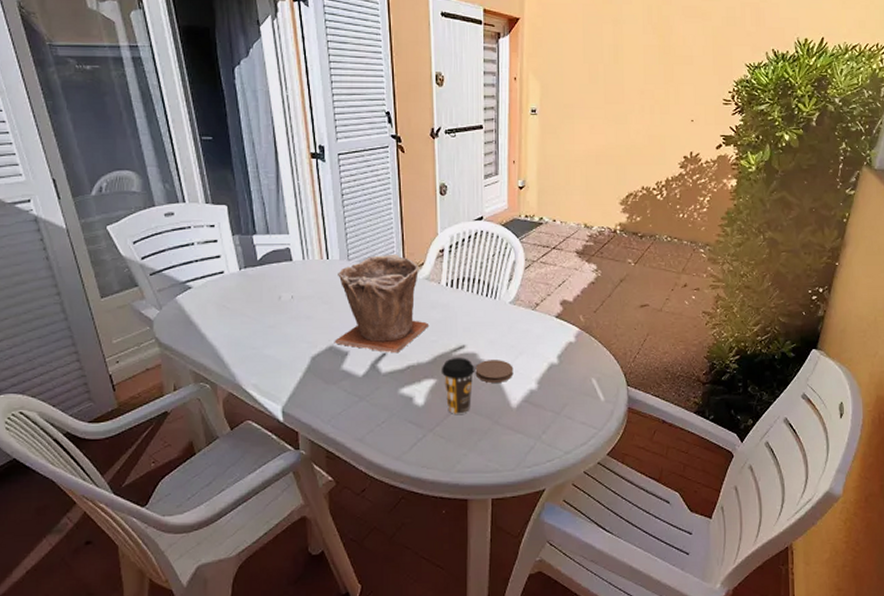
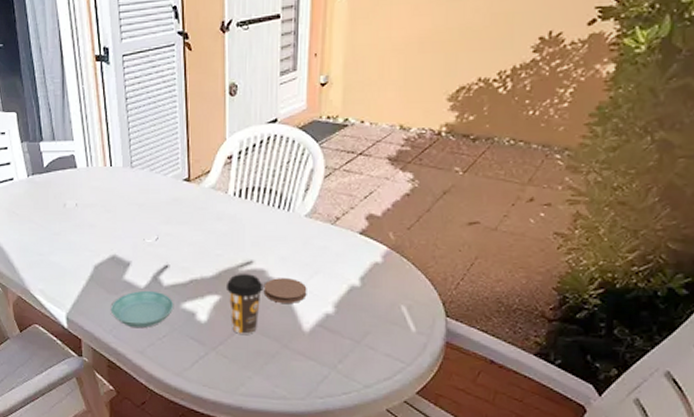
saucer: none [328,378,392,417] -> present [110,290,174,329]
plant pot: present [334,254,430,354] -> none [116,160,215,266]

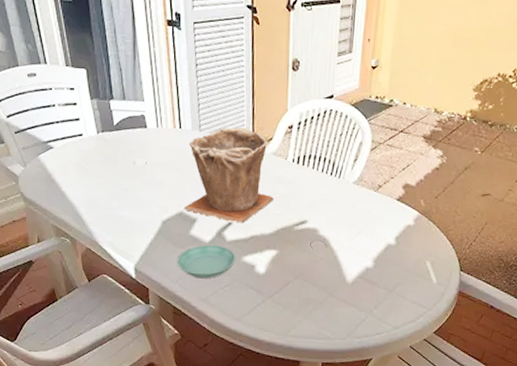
plant pot: none [116,160,215,266] -> present [183,127,274,224]
coffee cup: present [225,274,264,336] -> none [282,232,315,286]
coaster: present [263,278,307,303] -> none [315,236,352,258]

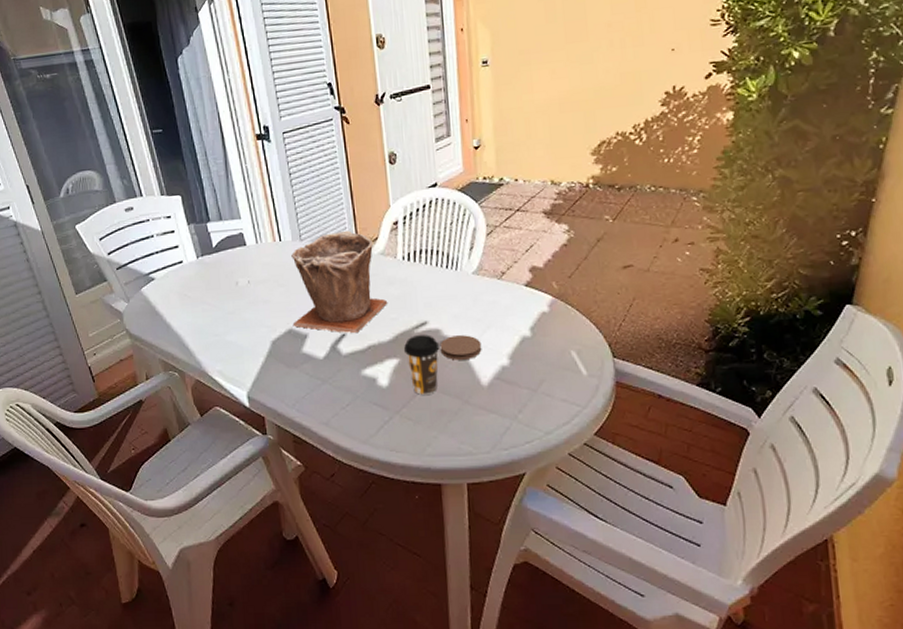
saucer: present [177,244,236,279] -> none [291,360,355,400]
coffee cup: none [282,232,315,286] -> present [403,335,440,396]
coaster: none [315,236,352,258] -> present [440,335,482,360]

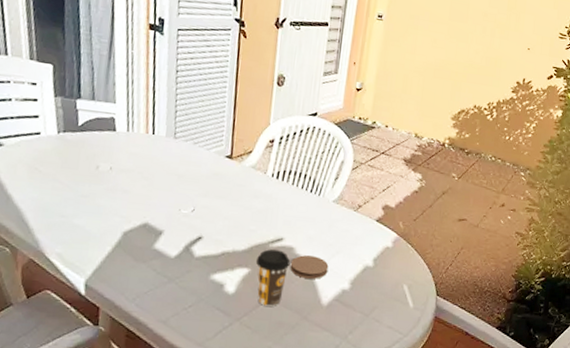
plant pot: present [291,230,388,334] -> none [149,137,250,239]

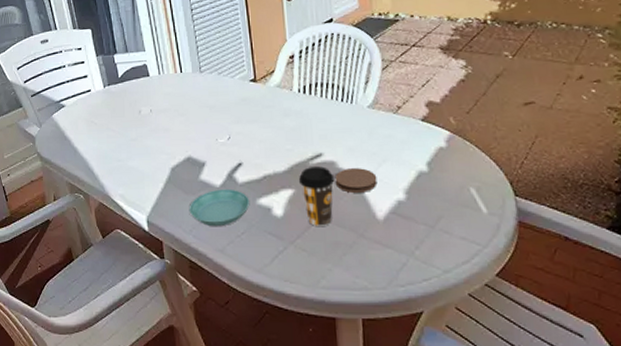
saucer: none [135,260,204,298] -> present [189,188,250,227]

